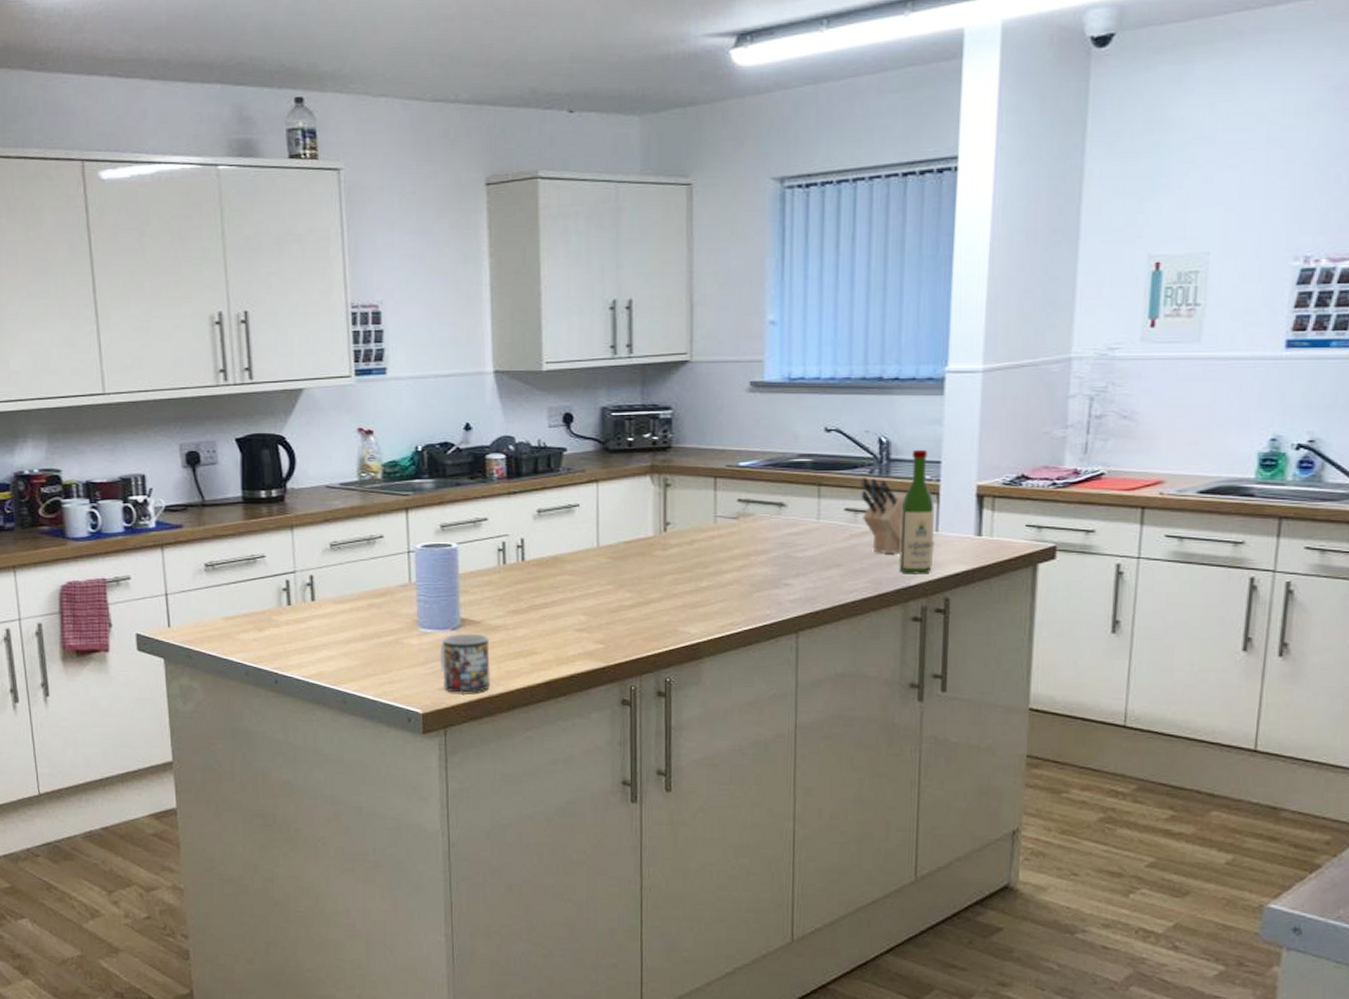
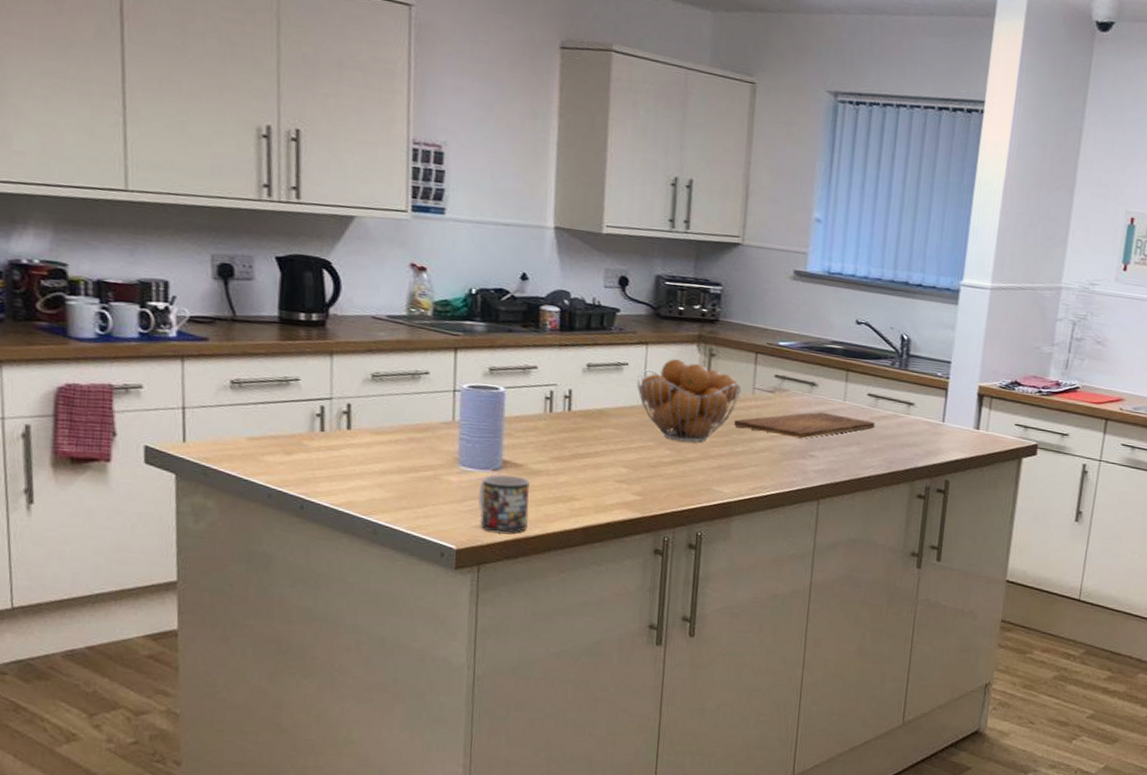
fruit basket: none [589,495,702,582] -> present [636,359,742,442]
cutting board: none [697,534,856,566] -> present [734,412,876,439]
knife block: present [861,476,935,553] -> none [882,367,941,437]
wine bottle: present [899,449,935,574] -> none [909,349,943,458]

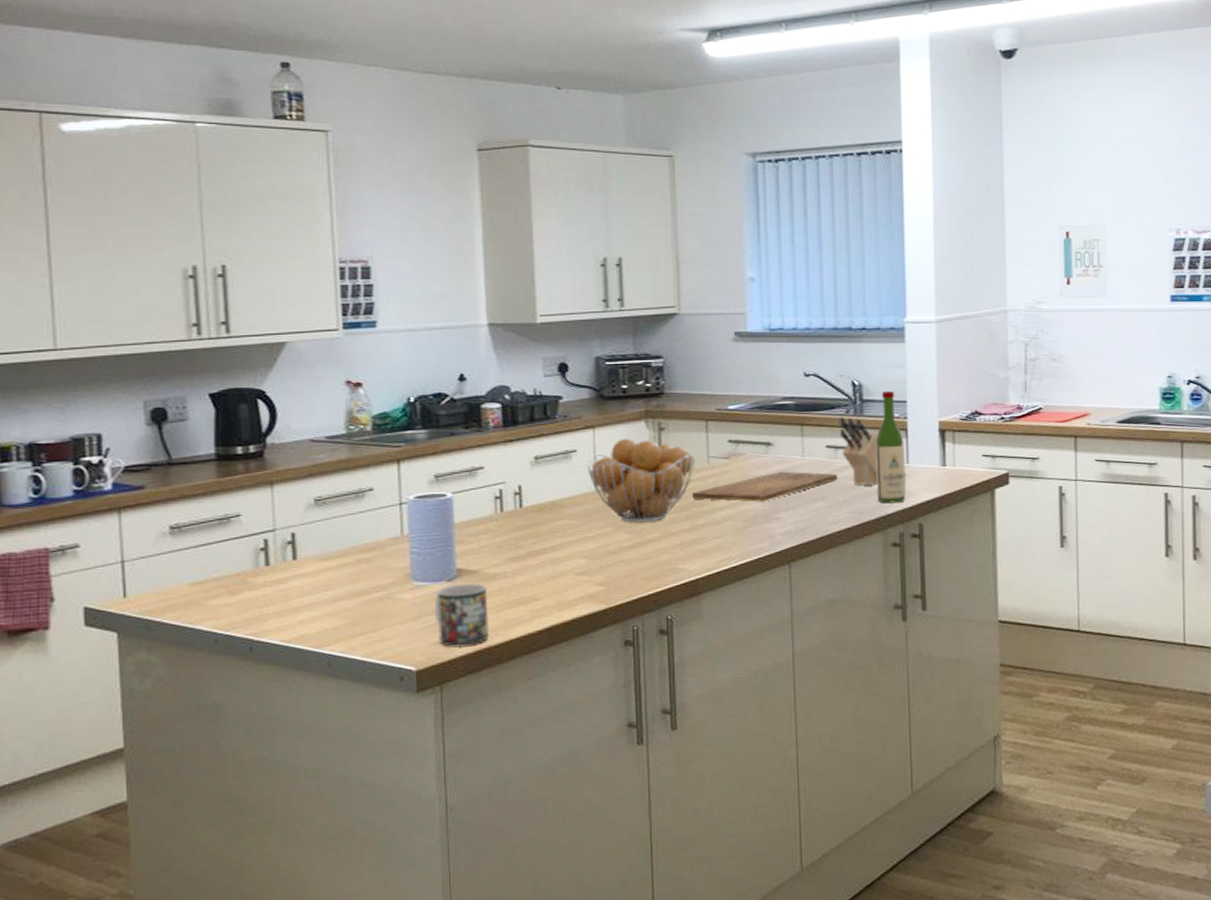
knife block: none [882,367,941,437] -> present [839,416,907,485]
wine bottle: none [909,349,943,458] -> present [875,390,906,504]

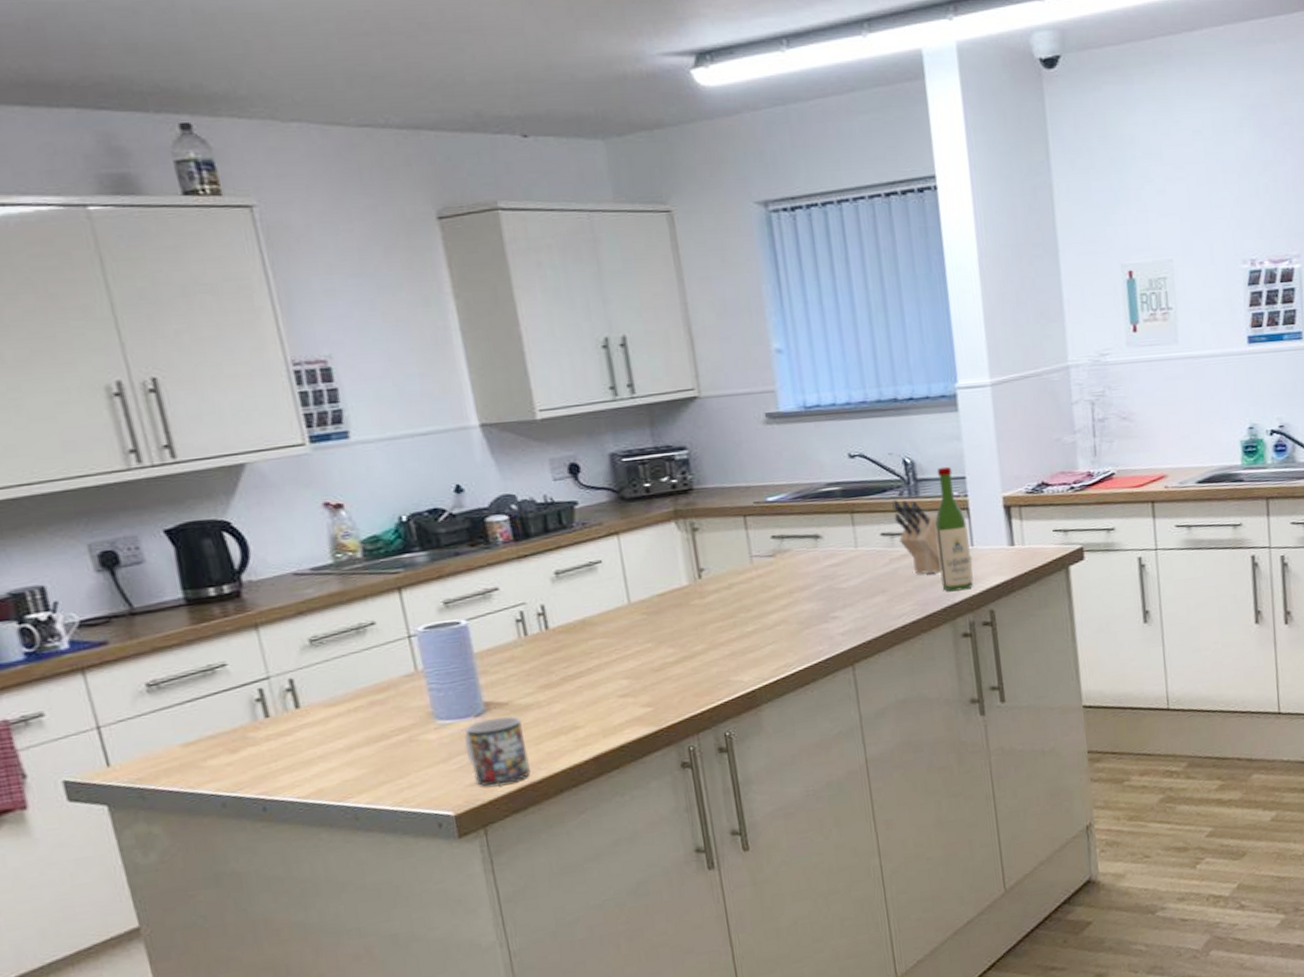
fruit basket: present [586,439,696,523] -> none [615,543,738,636]
cutting board: present [692,471,838,502] -> none [737,563,897,604]

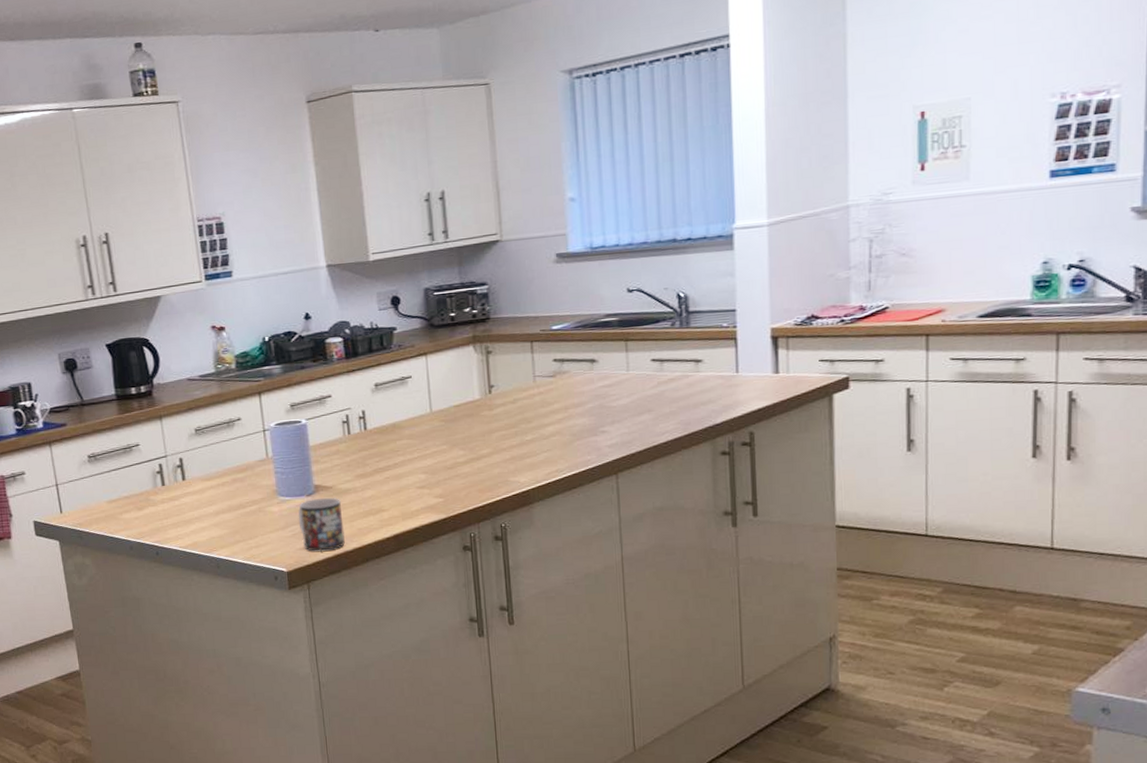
knife block: present [892,499,972,574] -> none [664,329,736,397]
wine bottle: present [934,466,974,592] -> none [702,300,736,414]

